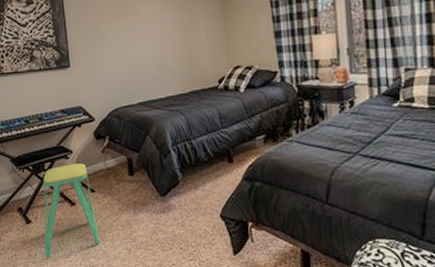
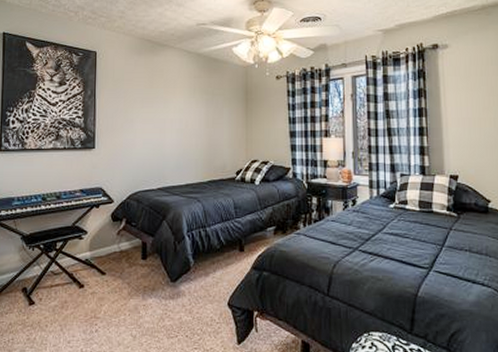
stool: present [42,163,100,259] -> none [45,245,105,344]

